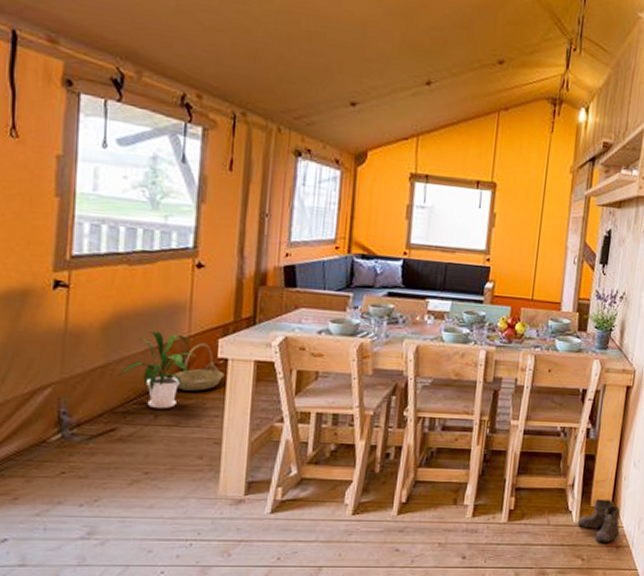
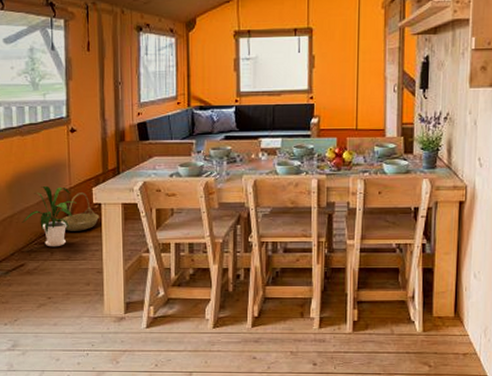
boots: present [578,498,622,543] -> none [422,309,469,351]

